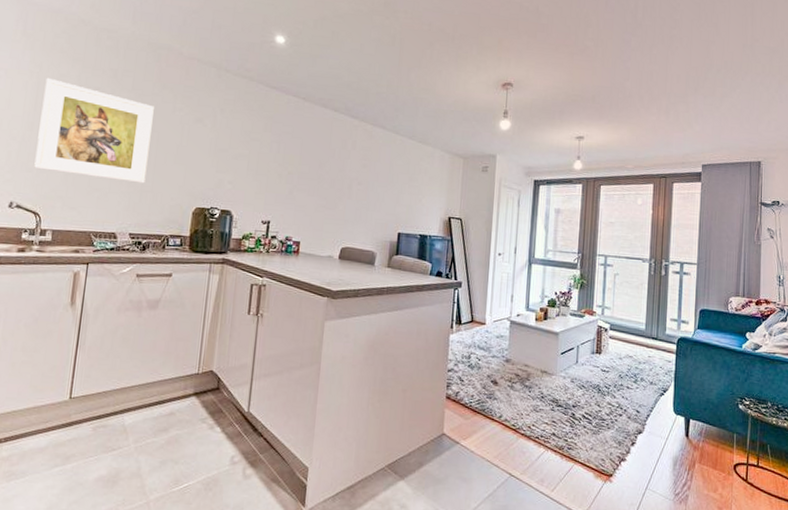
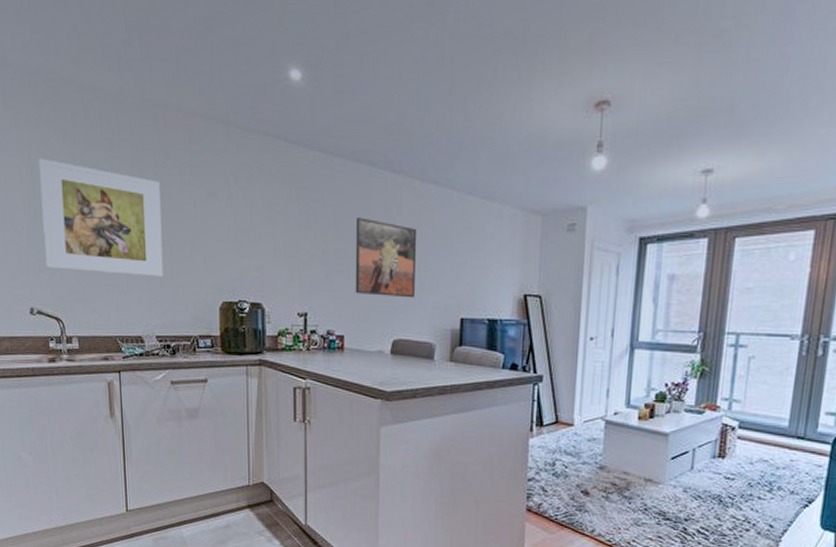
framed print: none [312,148,367,215] -> present [355,217,417,298]

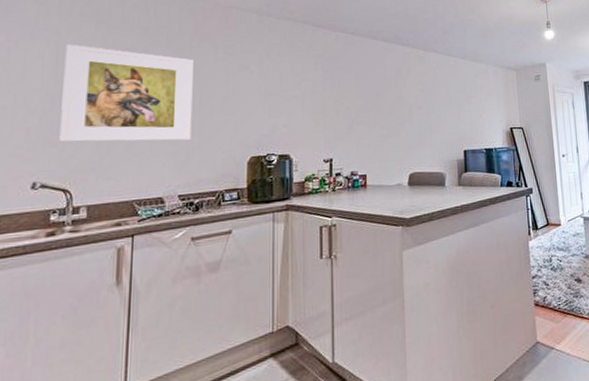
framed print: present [355,217,417,298] -> none [373,79,425,139]

